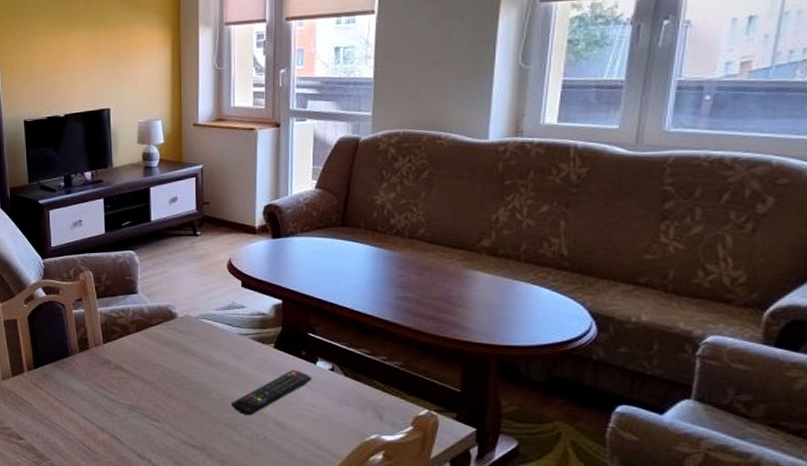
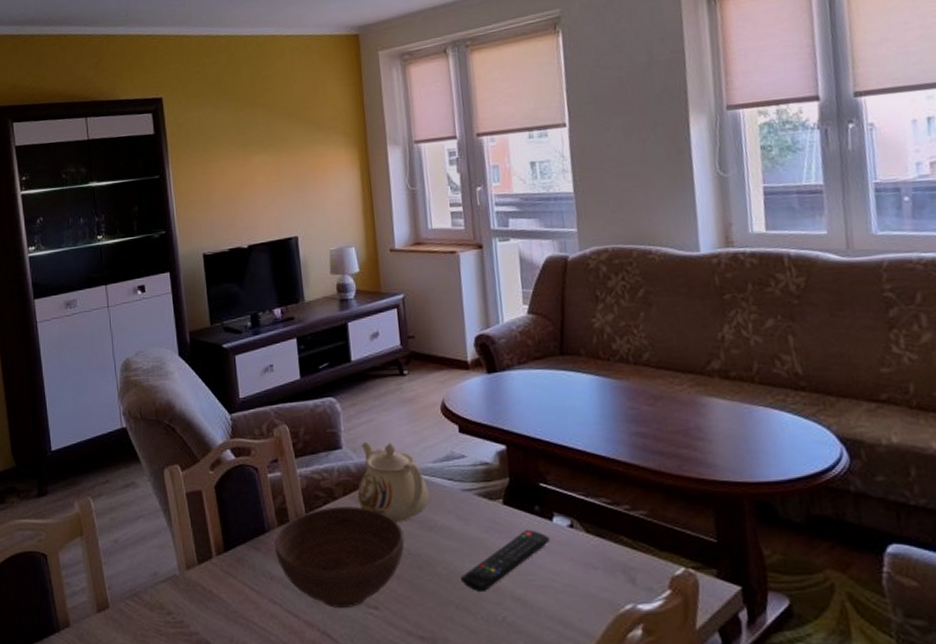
bowl: none [76,340,186,419] -> present [274,506,405,608]
teapot: none [148,289,211,356] -> present [357,441,430,522]

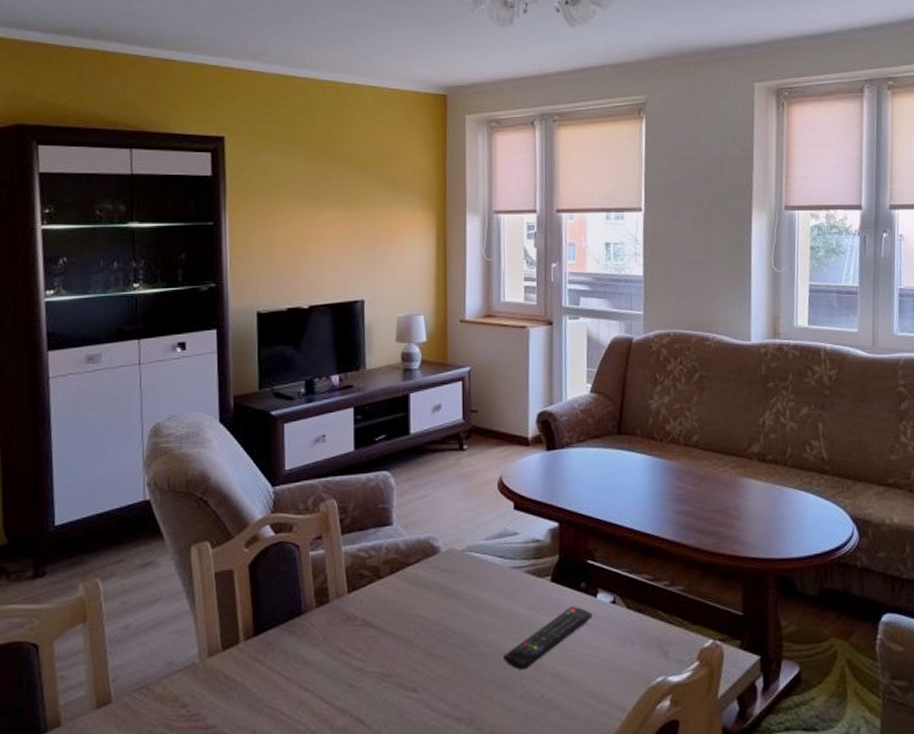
bowl: present [274,506,405,608] -> none [311,585,449,692]
teapot: present [357,441,430,522] -> none [404,517,479,601]

